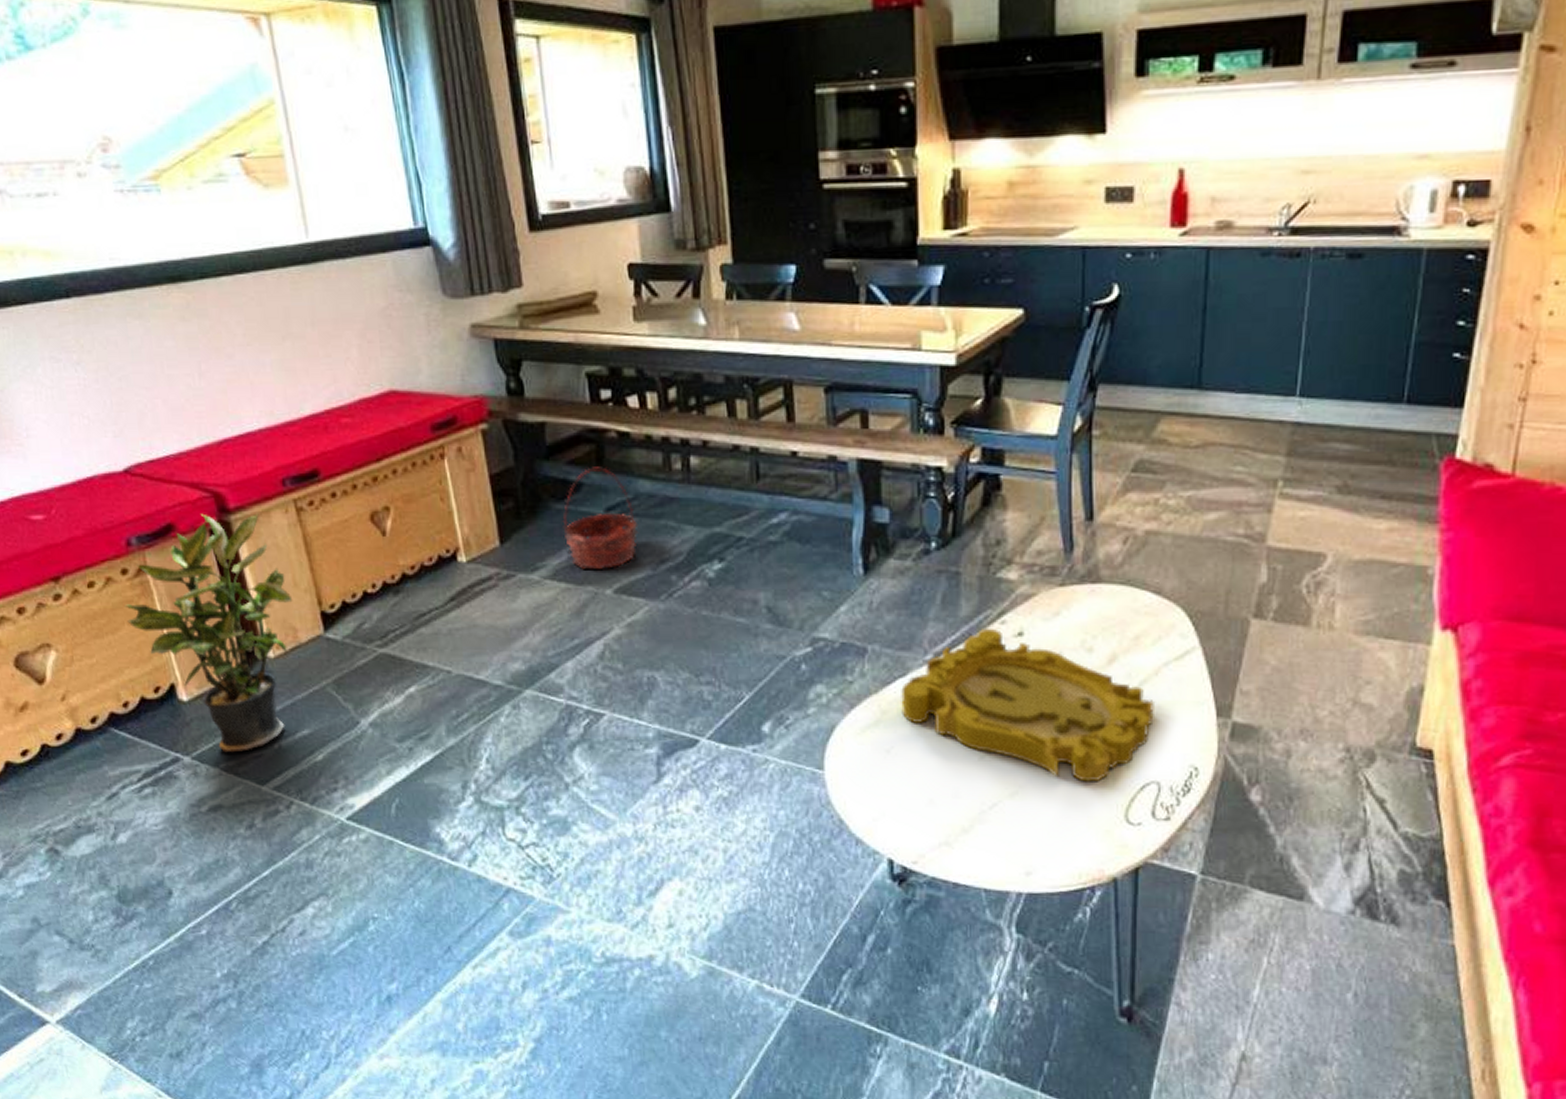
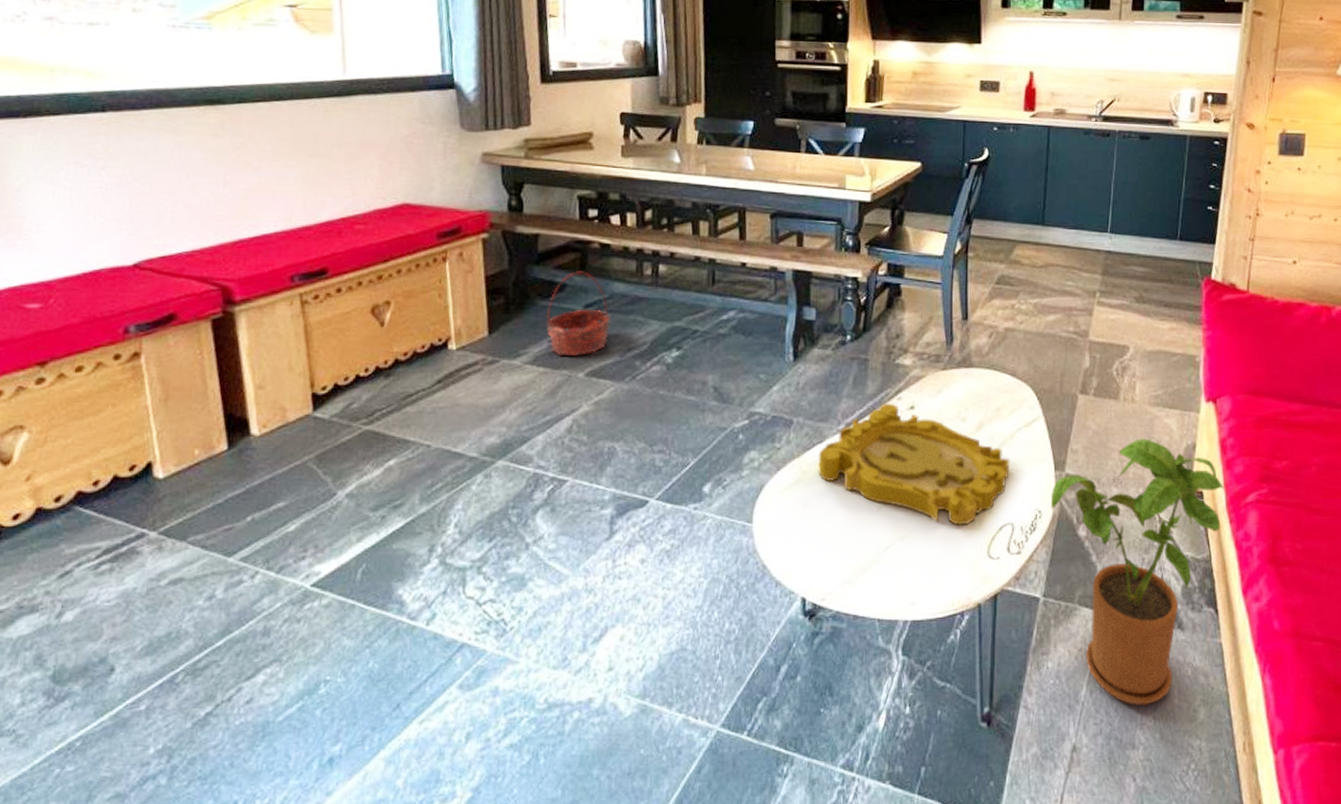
potted plant: present [124,513,293,753] -> none [111,304,286,527]
house plant: none [1212,678,1467,1014] -> present [1051,438,1225,706]

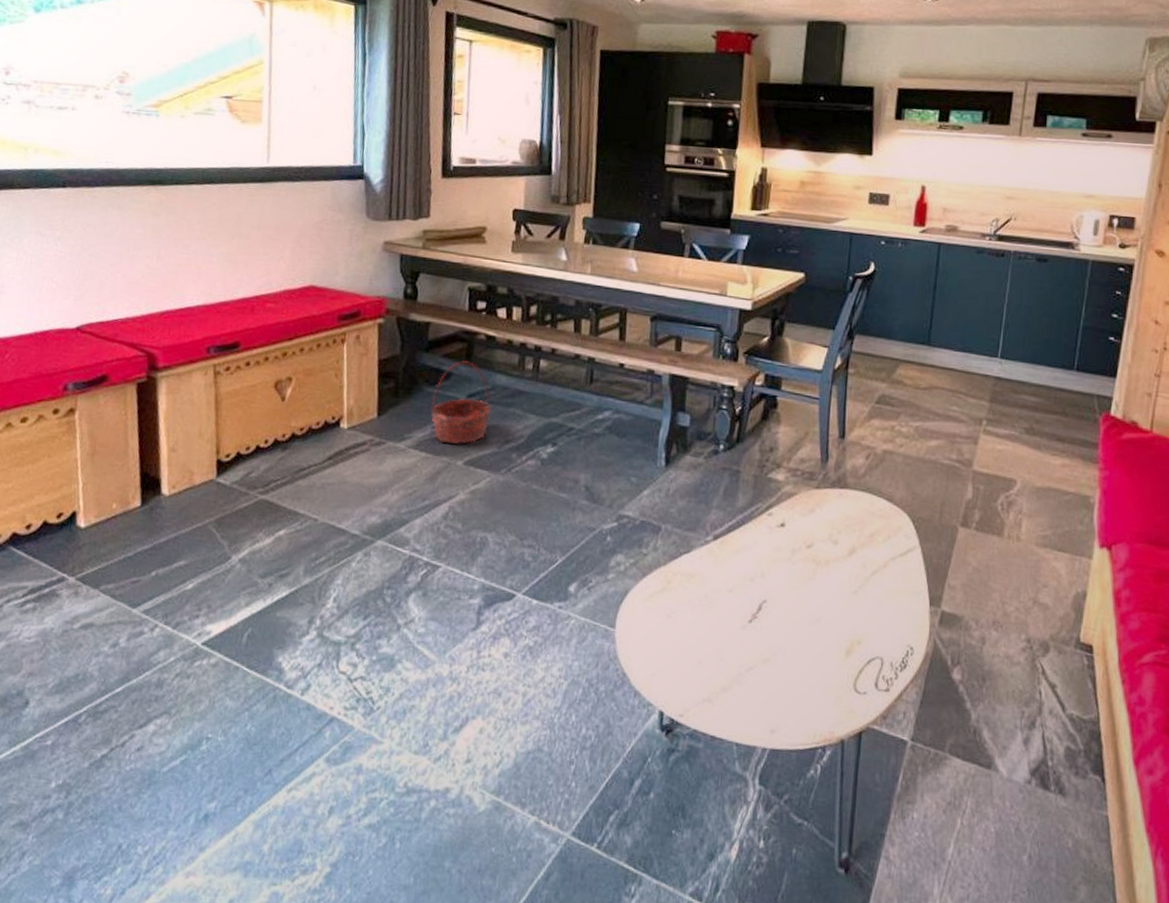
decorative tray: present [818,404,1010,525] -> none [683,518,882,654]
house plant: present [1051,438,1225,706] -> none [924,580,1118,875]

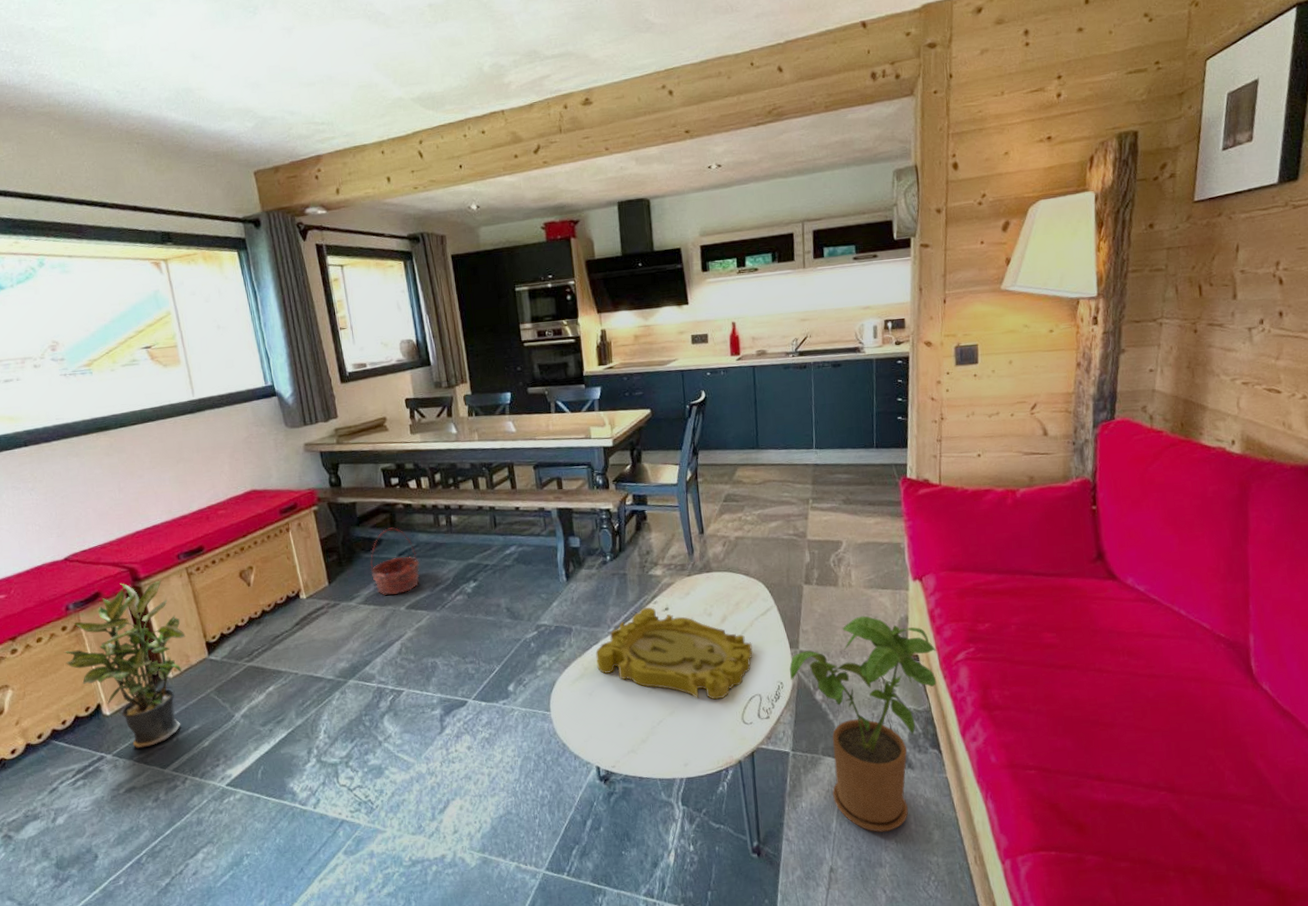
potted plant: none [48,369,196,577] -> present [64,579,186,749]
decorative tray: none [683,518,882,654] -> present [596,607,753,700]
house plant: none [924,580,1118,875] -> present [789,616,937,832]

